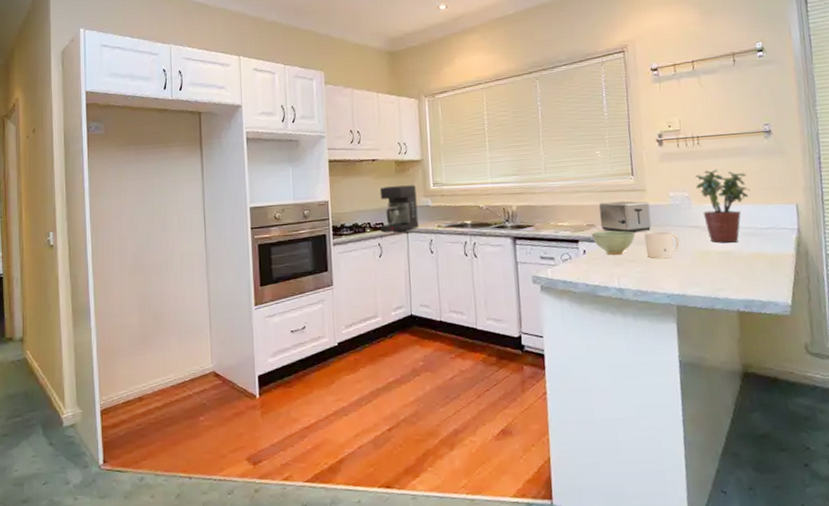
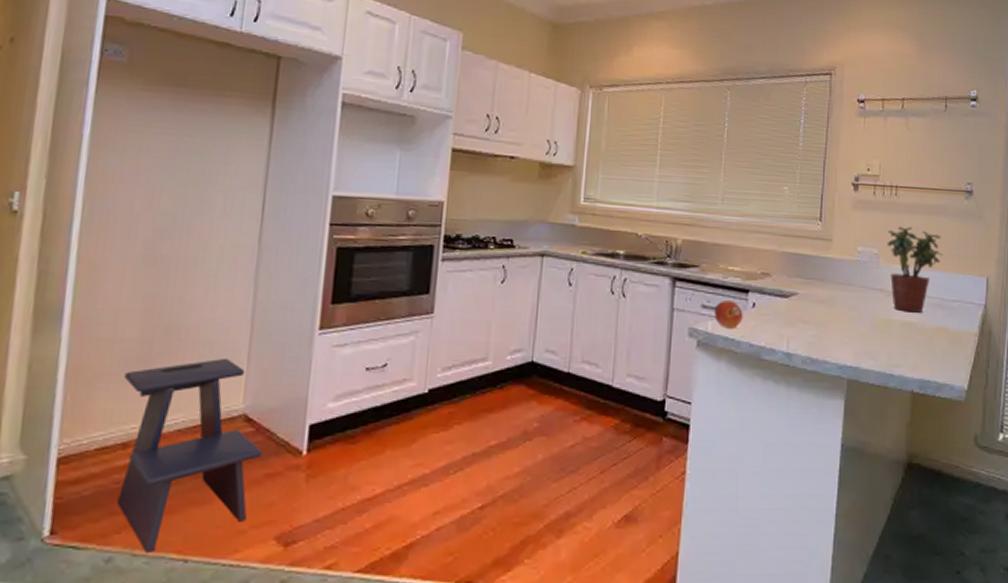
step stool: none [133,332,229,473] -> present [117,357,262,553]
coffee maker: present [379,185,419,233] -> none [507,194,562,255]
fruit: none [551,250,577,275] -> present [713,300,743,330]
bowl: present [591,230,636,255] -> none [764,282,815,313]
toaster: present [599,200,652,233] -> none [776,248,834,289]
mug: present [644,231,680,259] -> none [822,289,861,324]

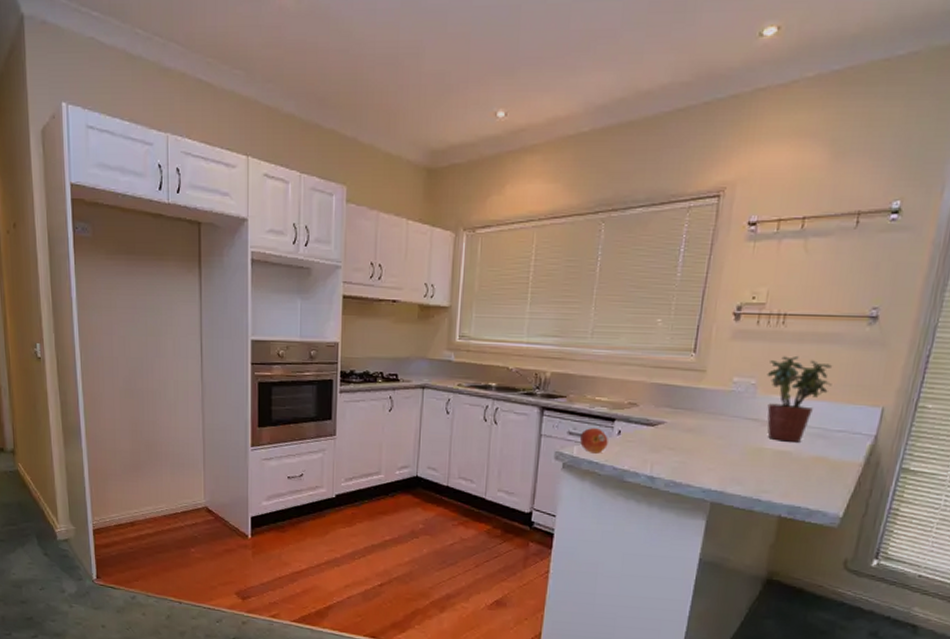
step stool: present [117,357,262,553] -> none [125,466,221,595]

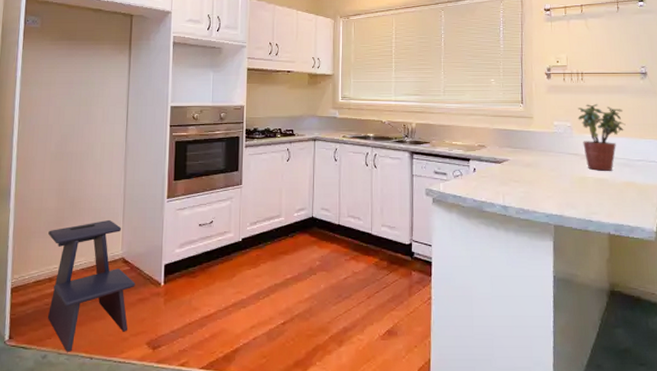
step stool: none [125,466,221,595] -> present [48,219,135,352]
fruit: present [579,428,608,455] -> none [443,167,467,190]

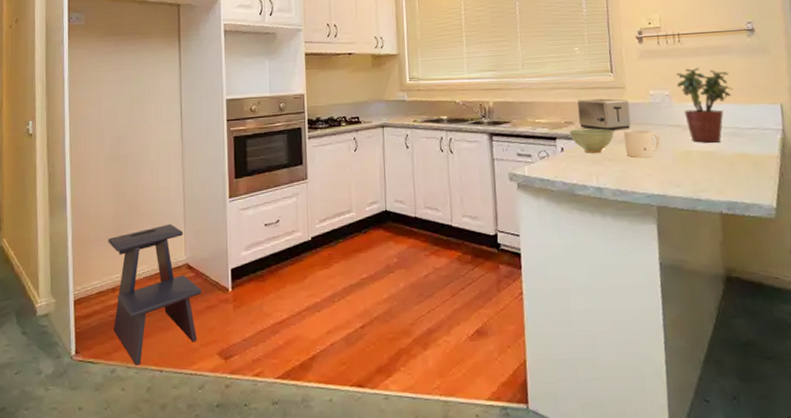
bowl: none [482,152,522,174] -> present [569,128,615,153]
toaster: none [490,126,536,156] -> present [577,98,631,131]
mug: none [529,156,561,181] -> present [623,129,661,158]

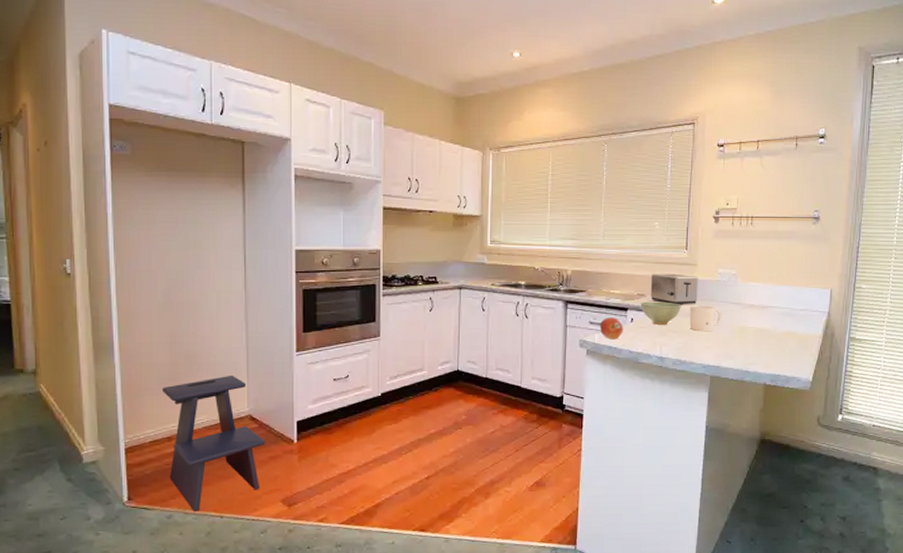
fruit: none [528,148,554,173] -> present [599,318,623,341]
potted plant: present [676,67,733,143] -> none [743,249,792,321]

